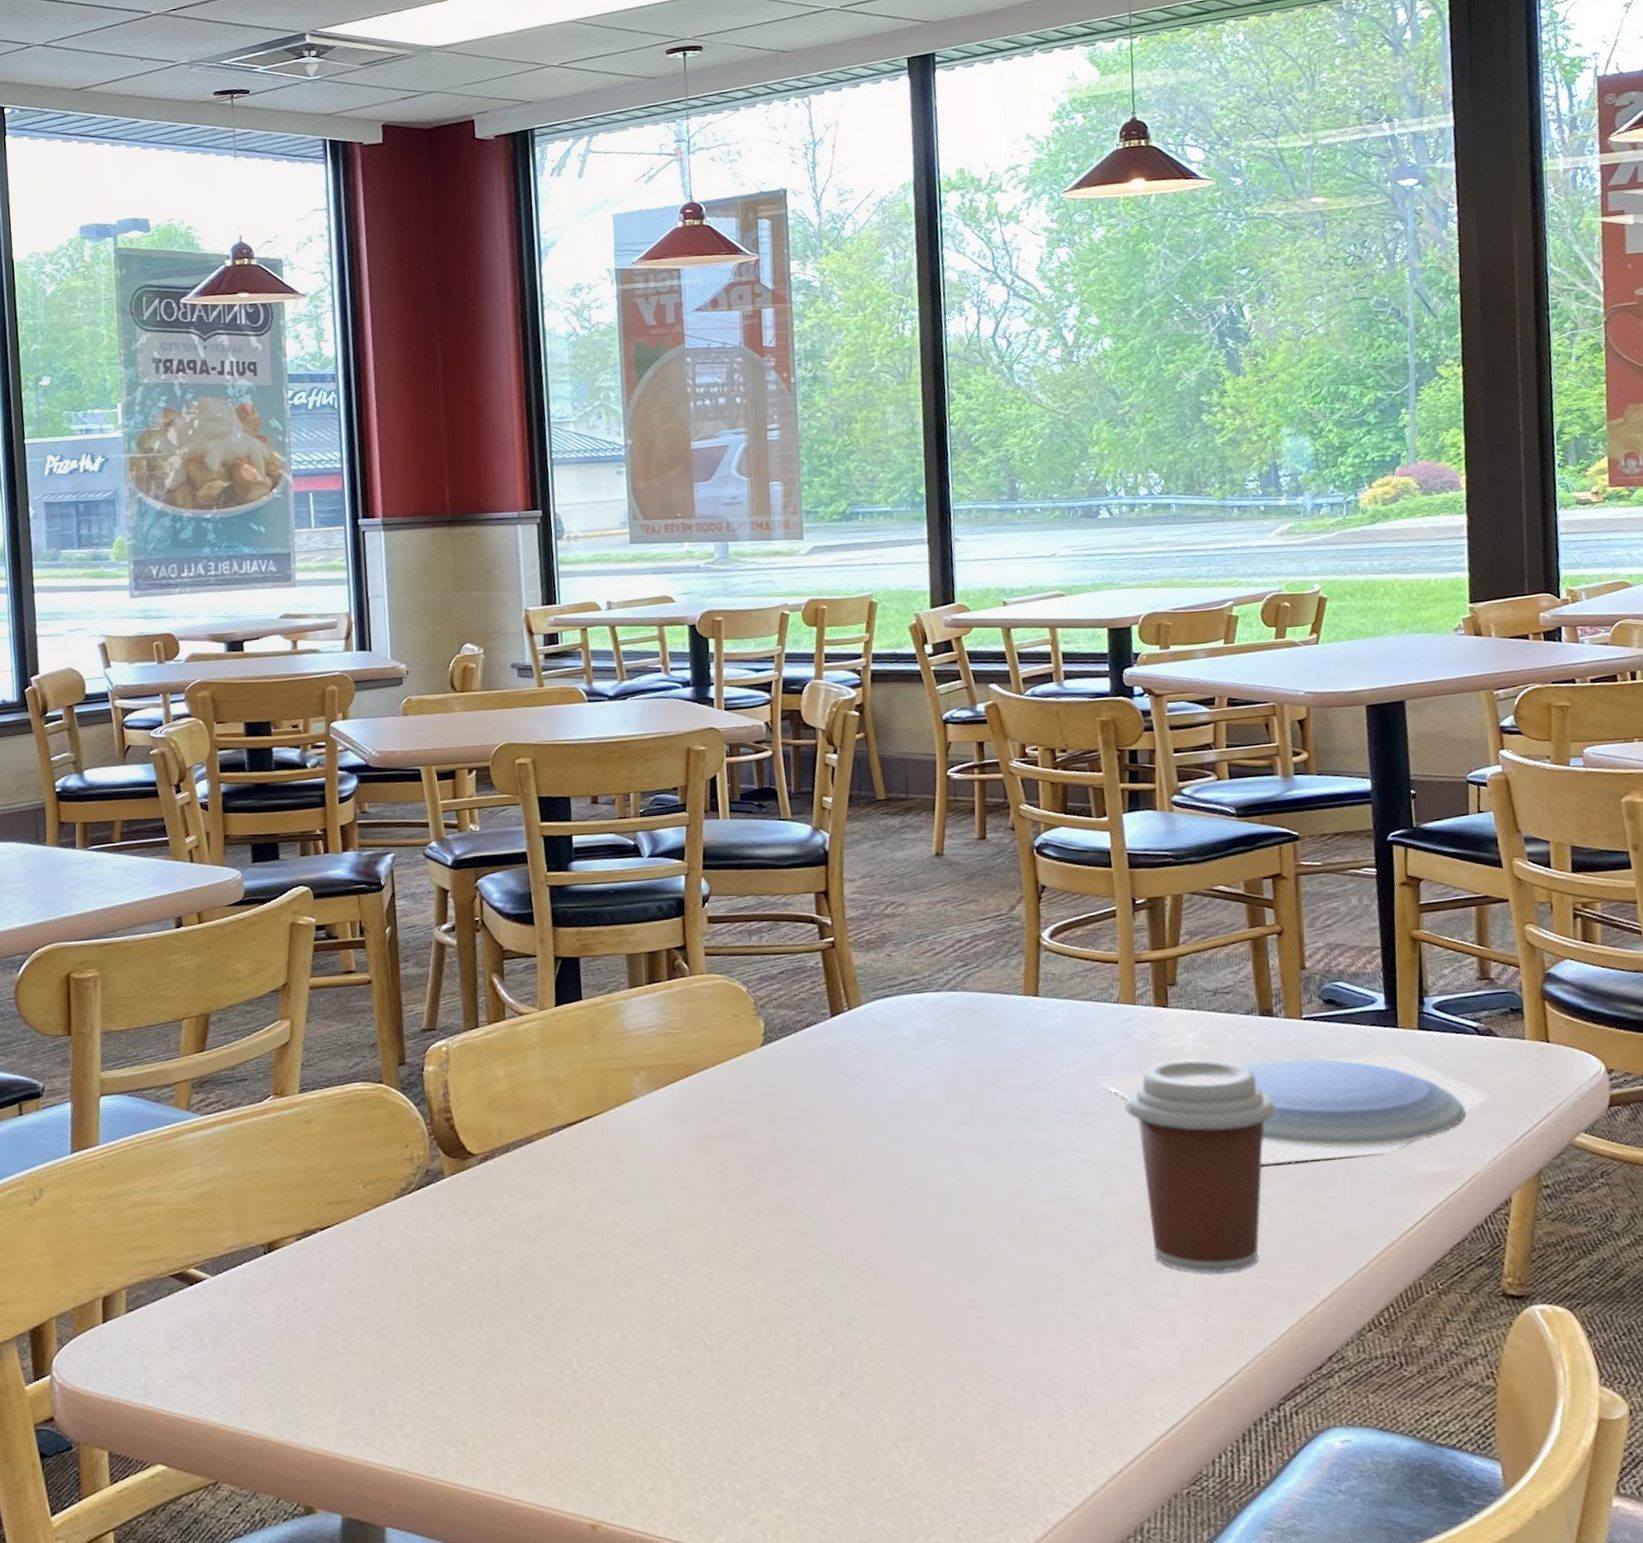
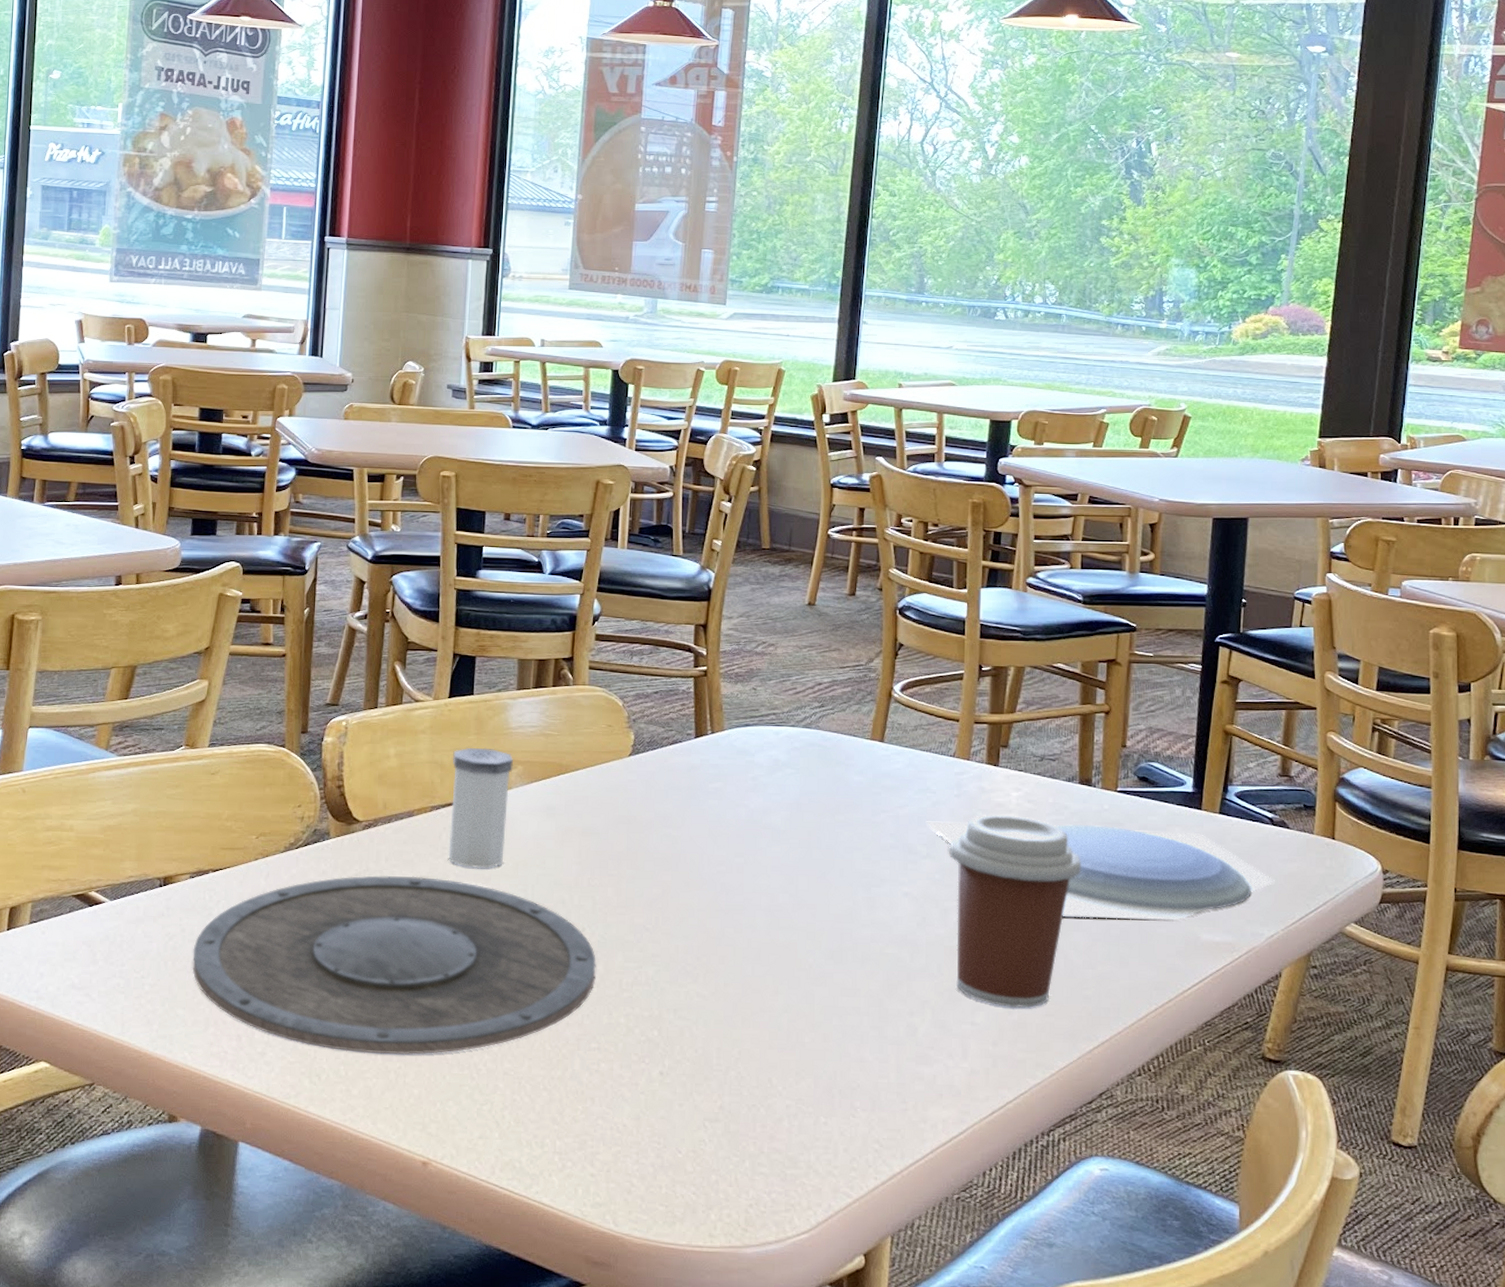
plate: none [309,1207,756,1412] -> present [192,875,596,1055]
salt shaker: none [567,1056,639,1192] -> present [448,747,513,869]

